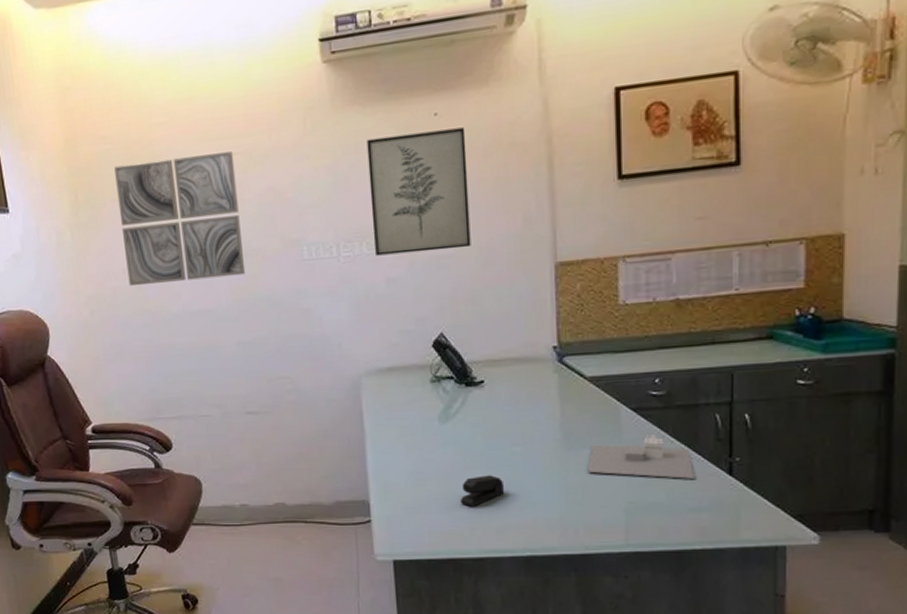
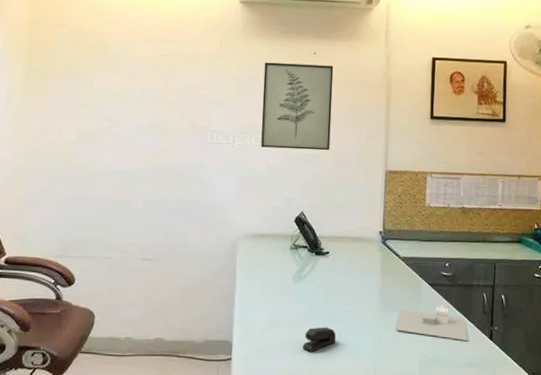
wall art: present [114,152,246,287] -> none [62,47,165,148]

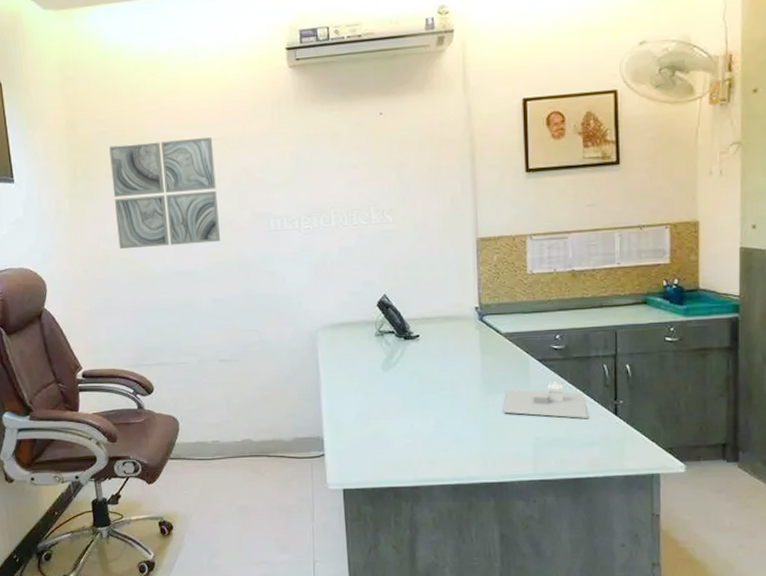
wall art: none [62,47,165,148] -> present [109,137,221,250]
wall art: present [261,62,334,151] -> none [324,125,409,229]
stapler: present [302,327,337,352] -> none [399,415,436,442]

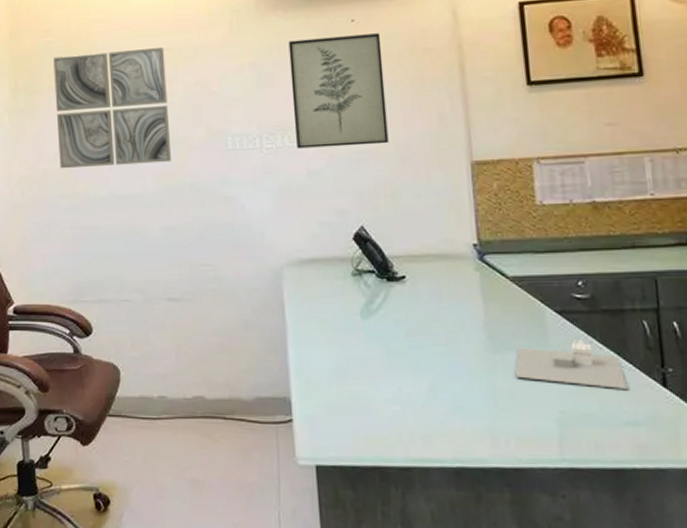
wall art: none [324,125,409,229] -> present [288,33,389,149]

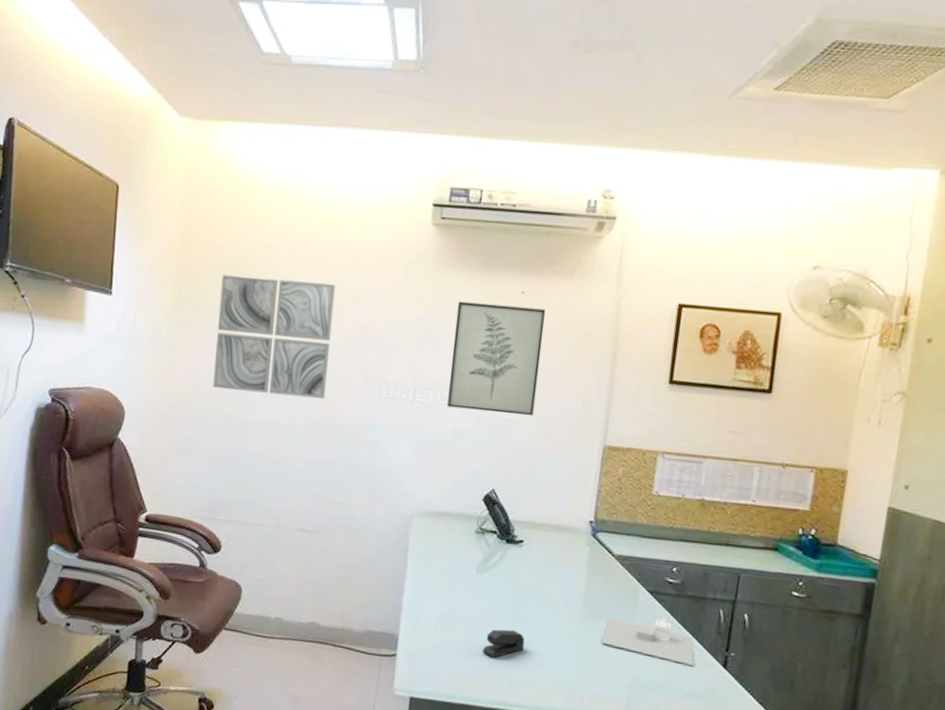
stapler: none [384,376,431,410] -> present [482,629,526,658]

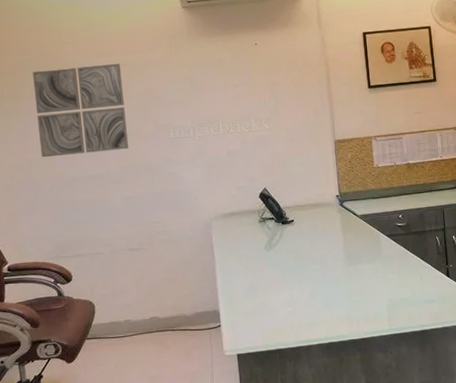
wall art: present [447,301,546,417] -> none [212,53,282,136]
stapler: present [482,629,526,658] -> none [281,286,311,310]
tissue box: present [601,616,695,666] -> none [362,251,428,281]

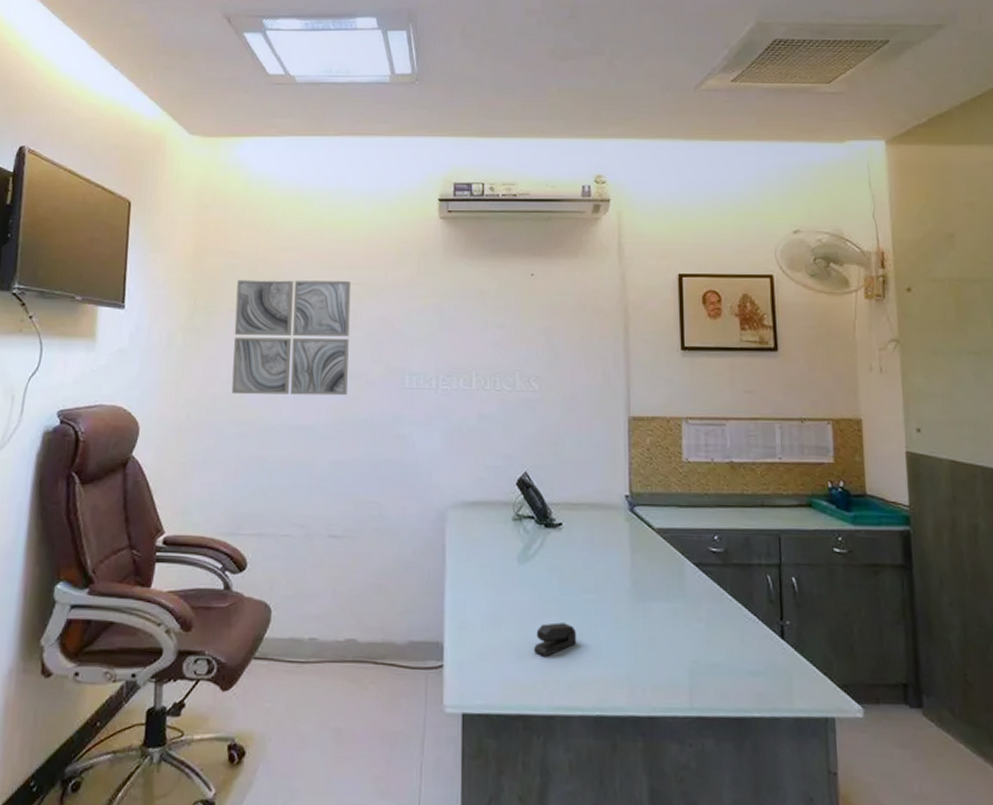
stapler: none [281,286,311,310] -> present [533,622,577,656]

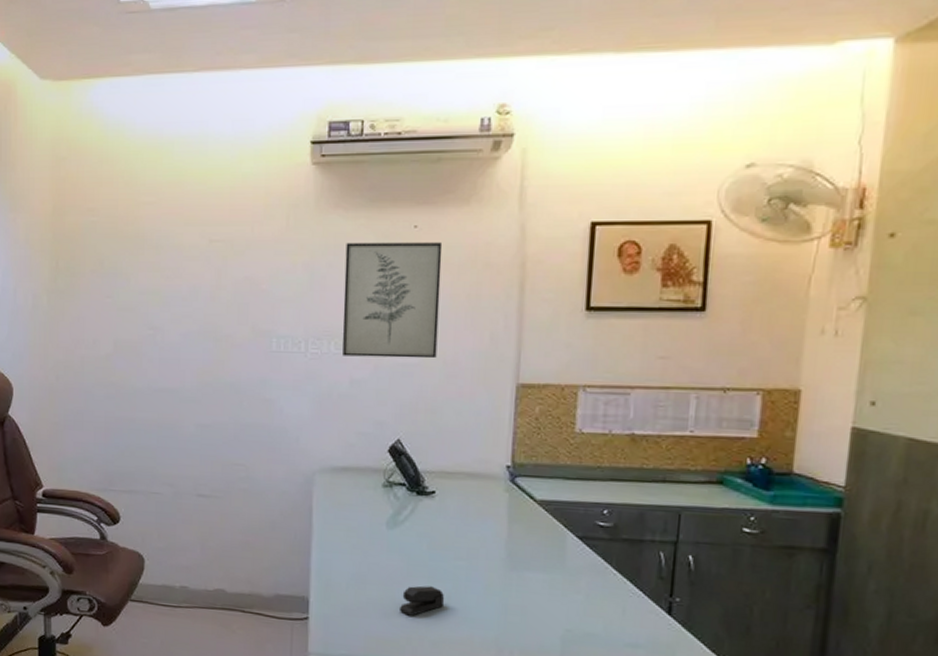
wall art: present [231,279,351,396] -> none [97,238,215,359]
wall art: none [470,287,556,394] -> present [342,242,443,359]

